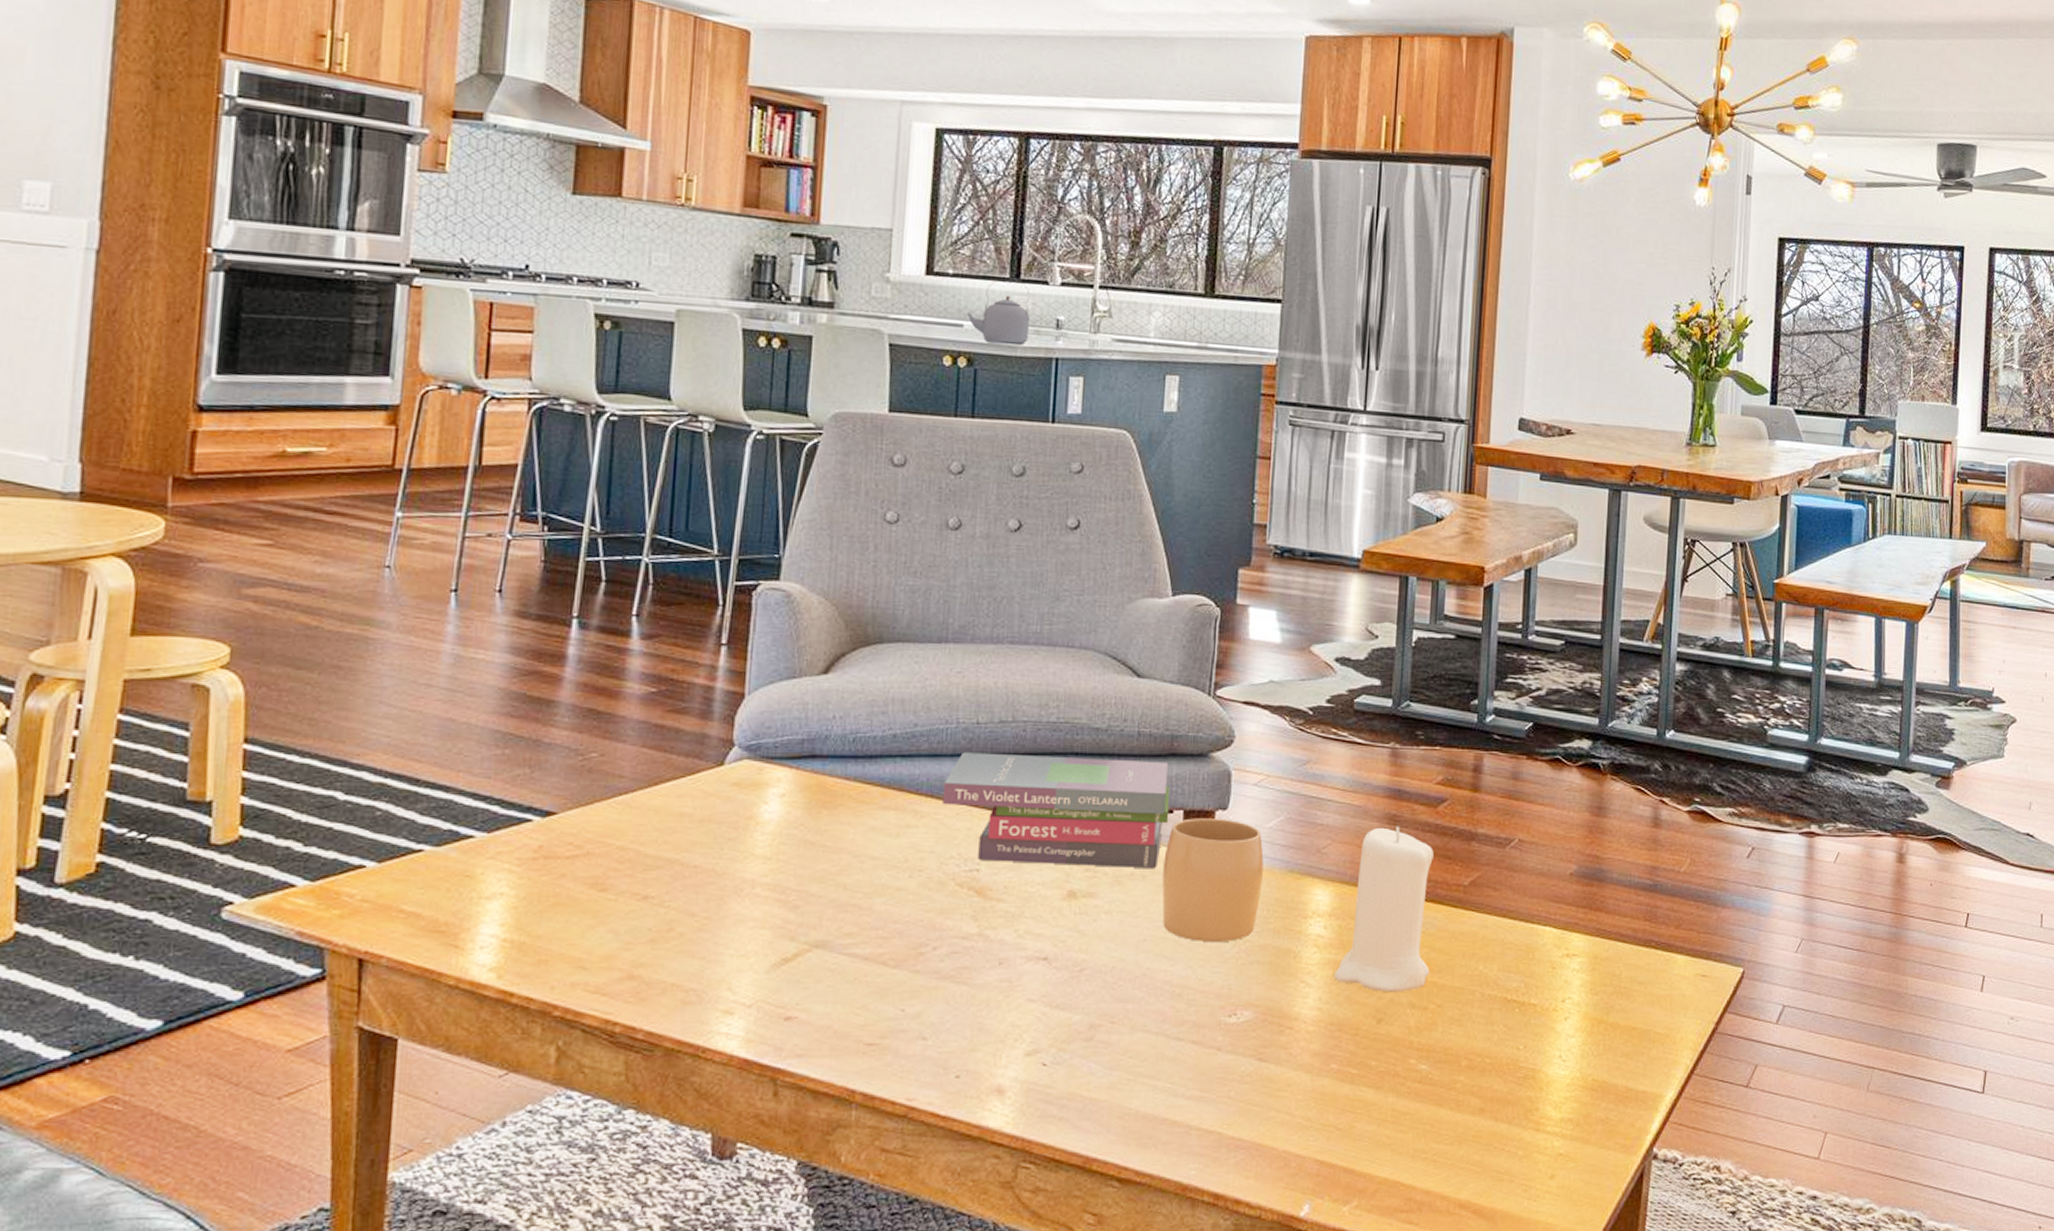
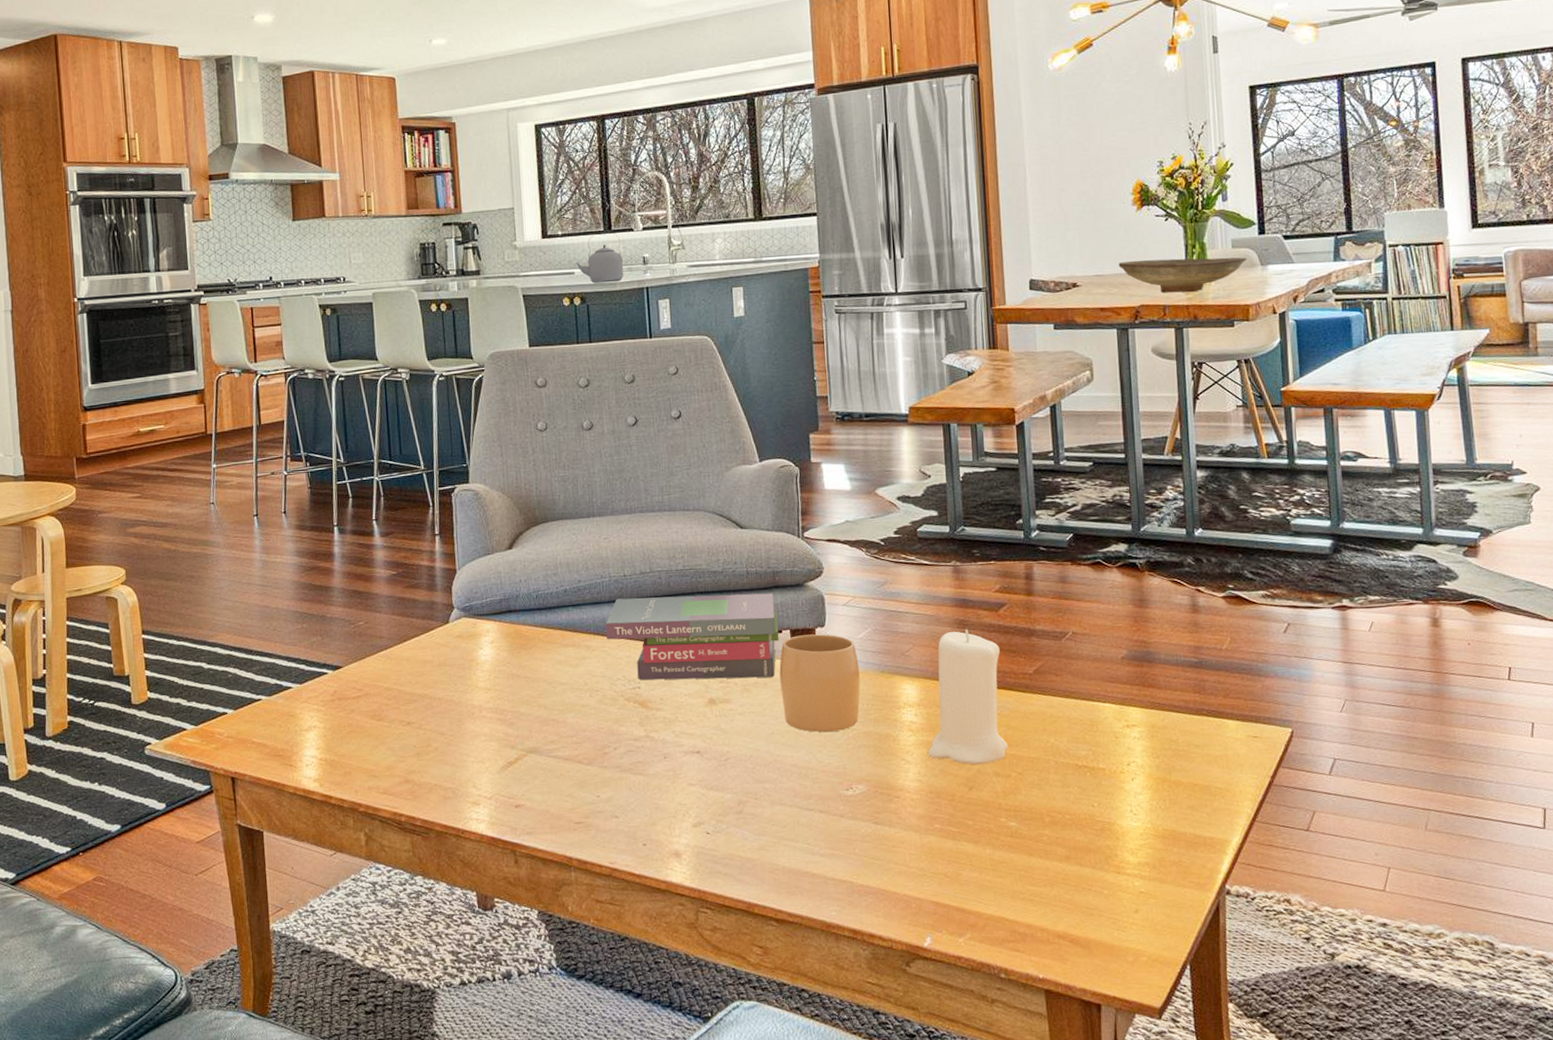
decorative bowl: none [1619,412,1756,458] -> present [1118,257,1247,293]

